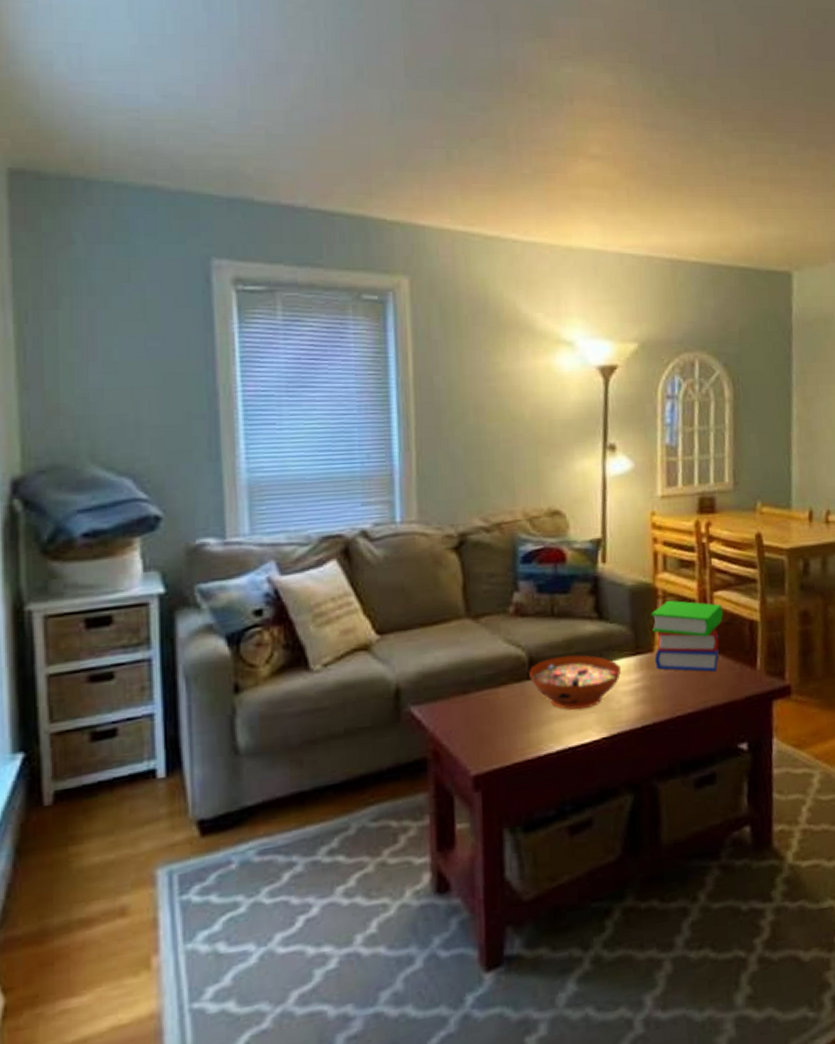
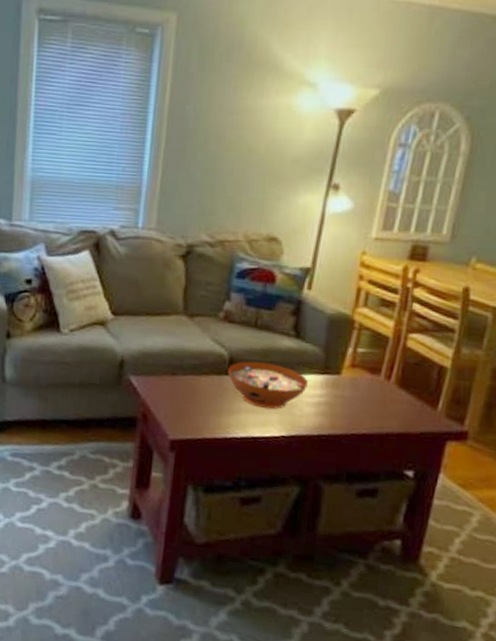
book: present [651,600,723,672] -> none [340,332,415,404]

